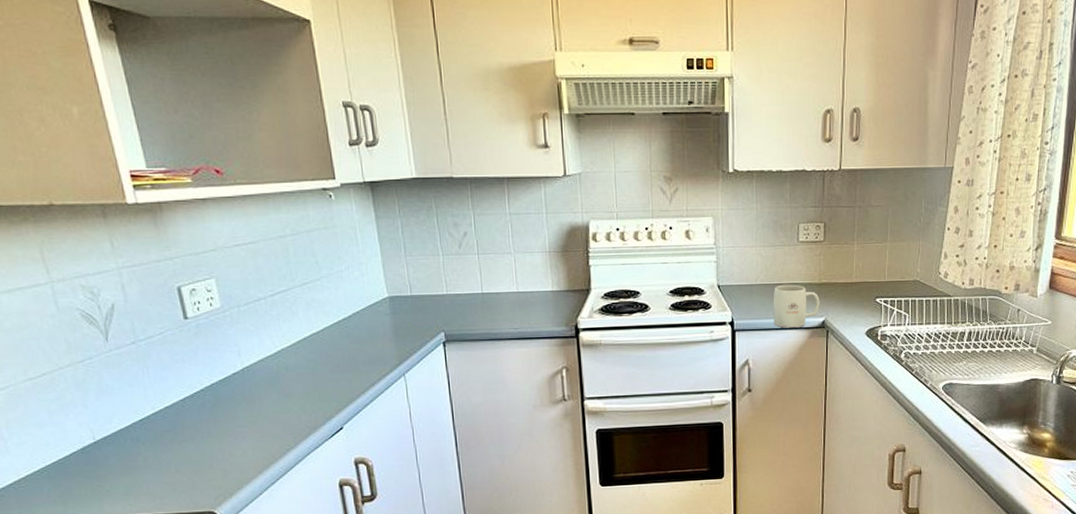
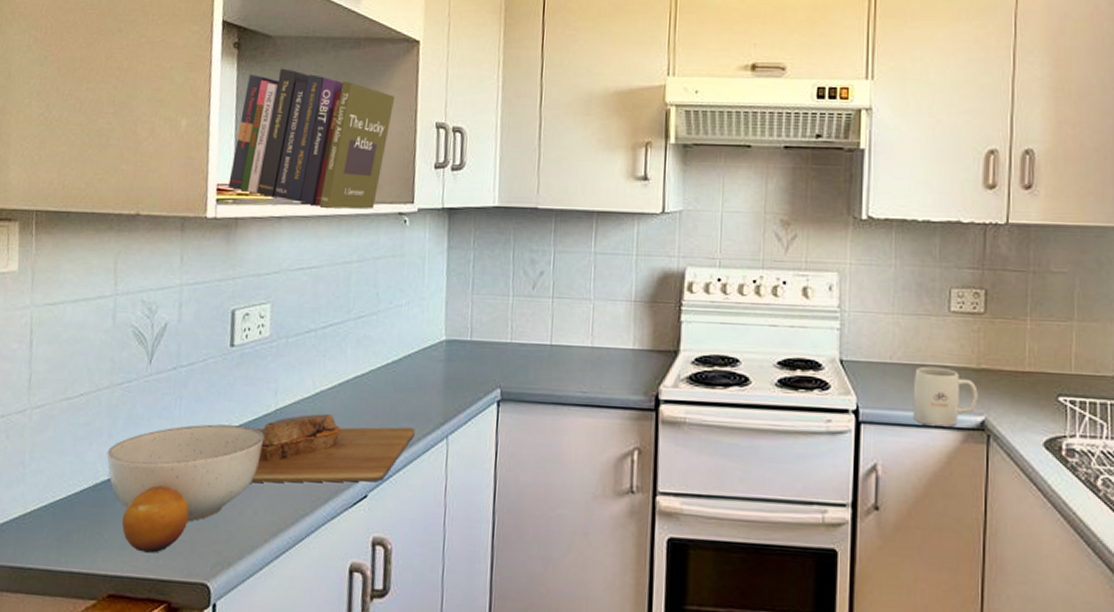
bowl: none [86,385,238,467] -> present [106,424,265,522]
fruit: none [118,441,183,496] -> present [121,485,189,553]
books: none [134,51,298,188] -> present [228,68,395,209]
cutting board: none [226,367,375,430] -> present [251,414,415,483]

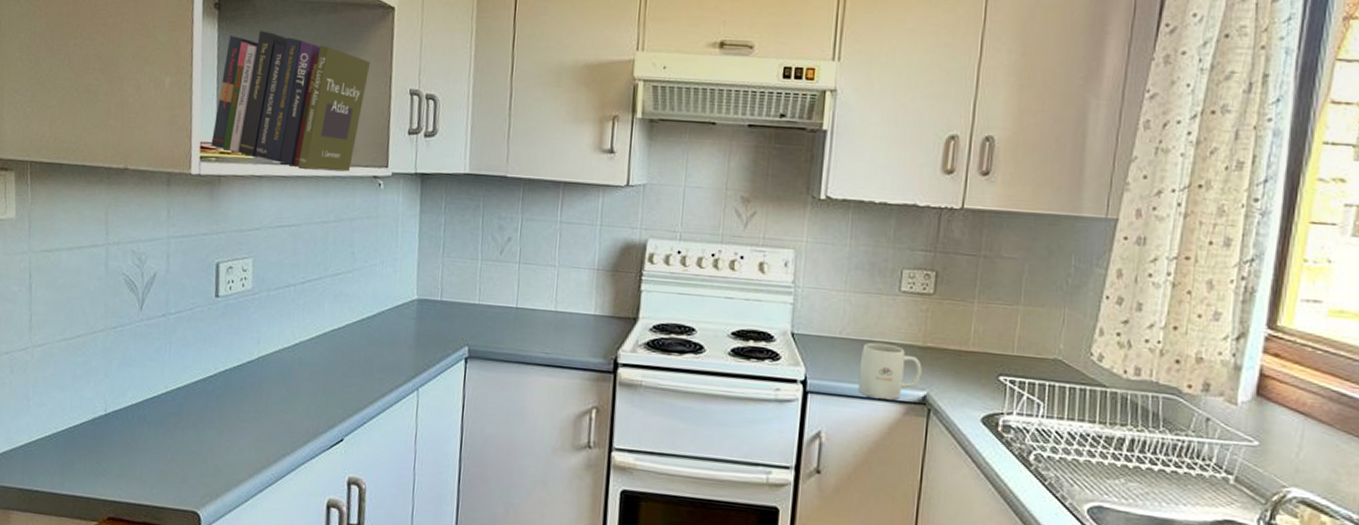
bowl: present [106,424,265,522] -> none [103,368,248,456]
fruit: present [121,485,189,553] -> none [118,422,180,483]
cutting board: present [251,414,415,483] -> none [236,363,388,427]

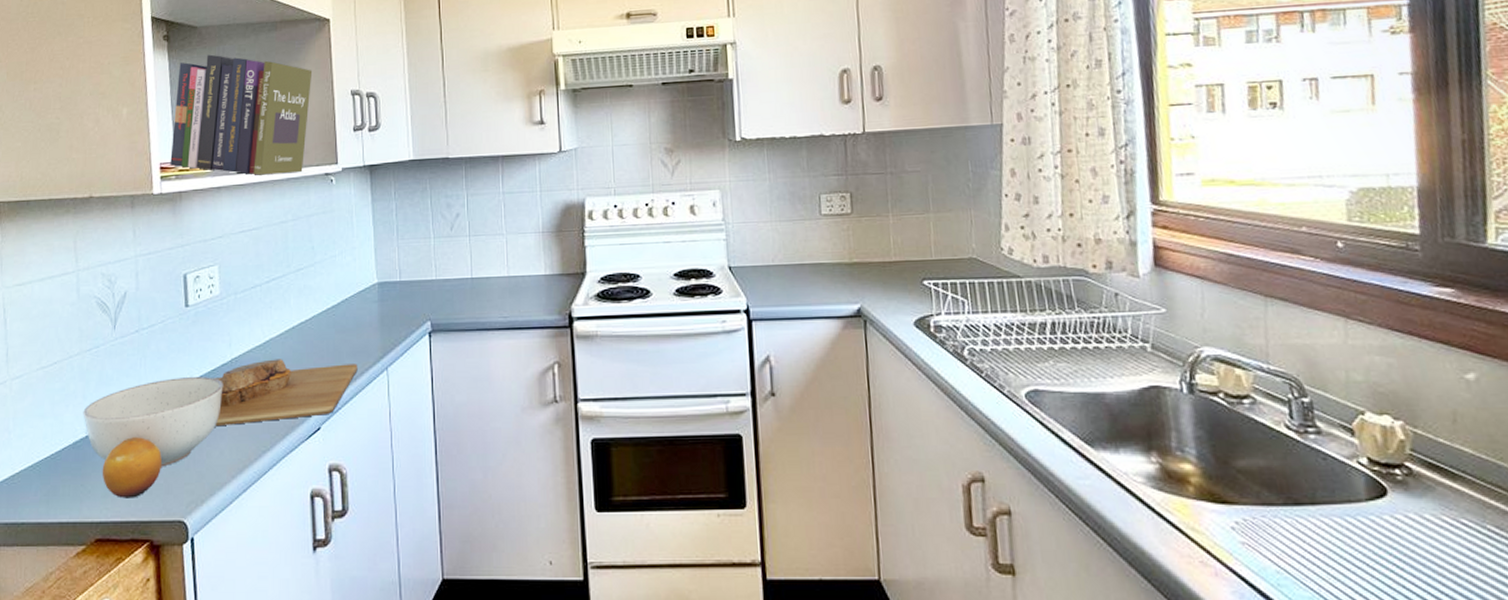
bowl: none [103,368,248,456] -> present [83,377,223,467]
fruit: none [118,422,180,483] -> present [102,437,162,498]
cutting board: none [236,363,388,427] -> present [213,359,358,427]
mug: present [857,342,922,400] -> none [794,264,853,317]

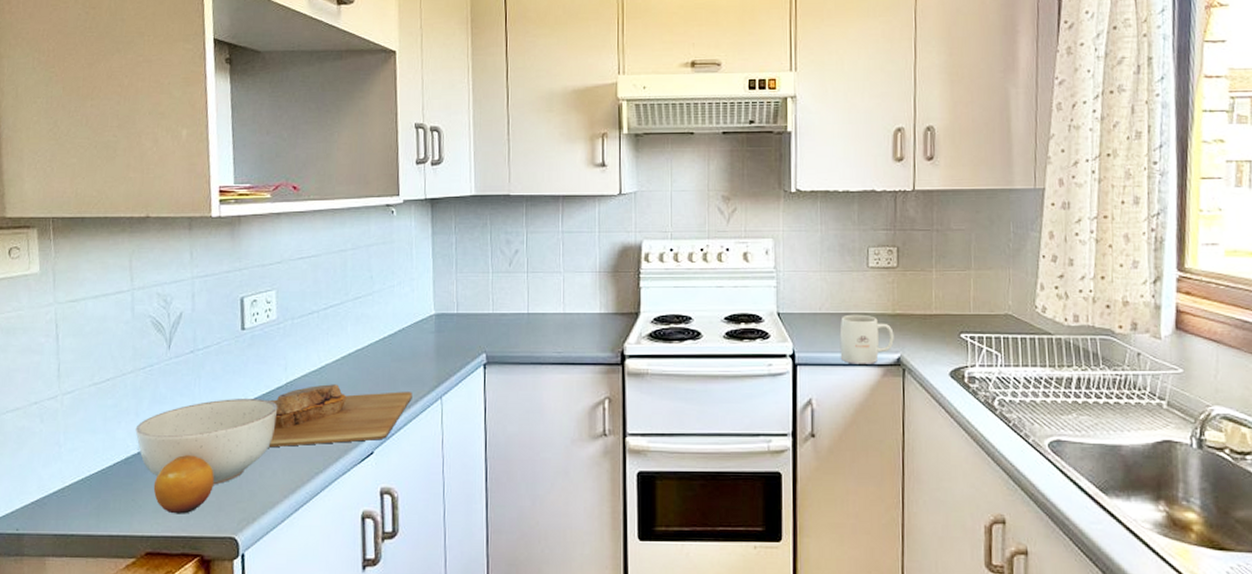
books: present [170,54,313,175] -> none [229,80,377,203]
mug: none [794,264,853,317] -> present [839,314,894,364]

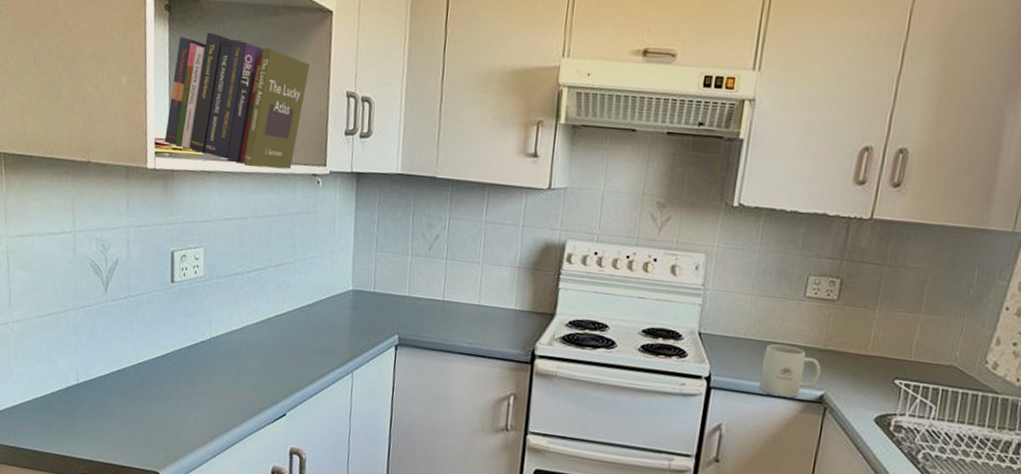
bowl: present [135,399,278,485] -> none [75,345,201,423]
fruit: present [153,455,214,514] -> none [90,392,143,445]
books: none [229,80,377,203] -> present [164,32,310,170]
cutting board: present [268,384,412,448] -> none [191,344,326,404]

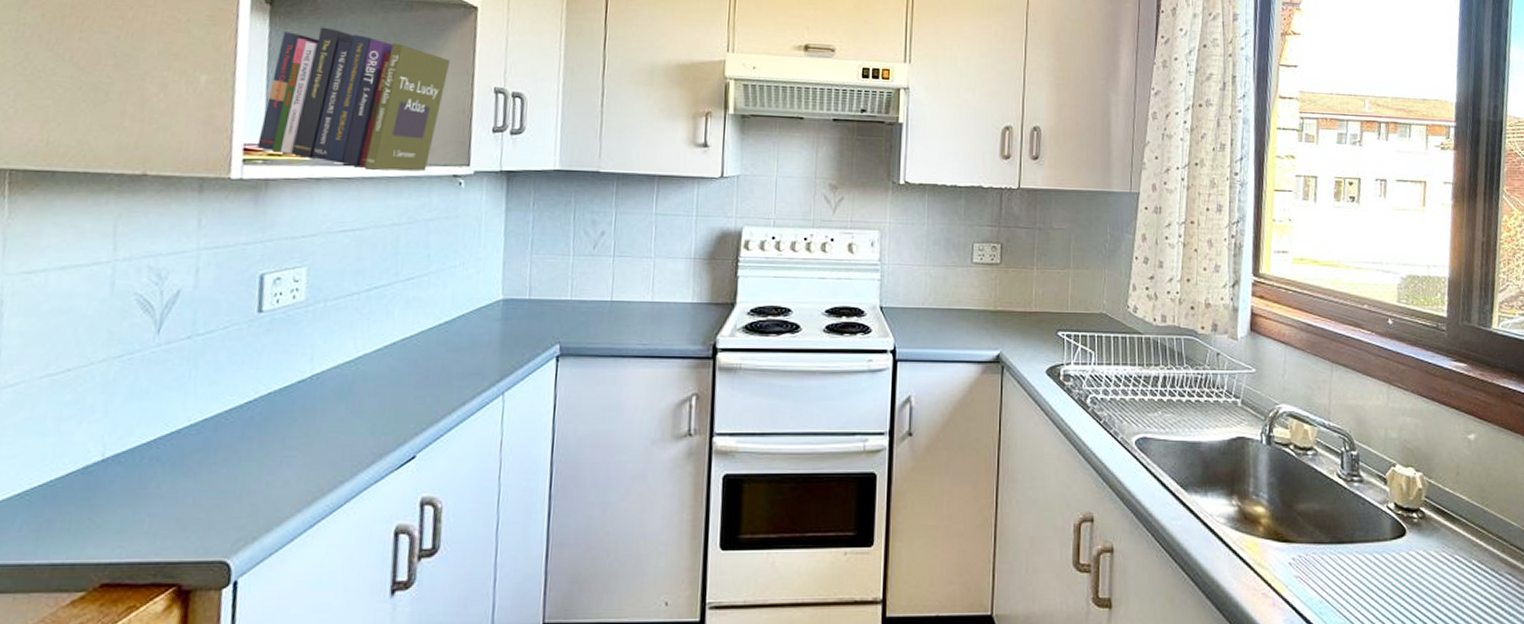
mug: present [758,343,821,398] -> none [941,310,994,361]

